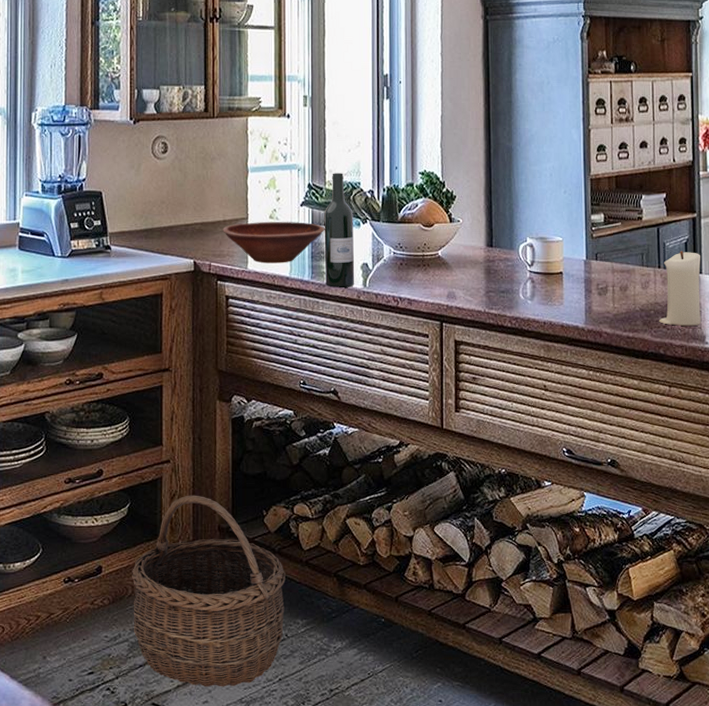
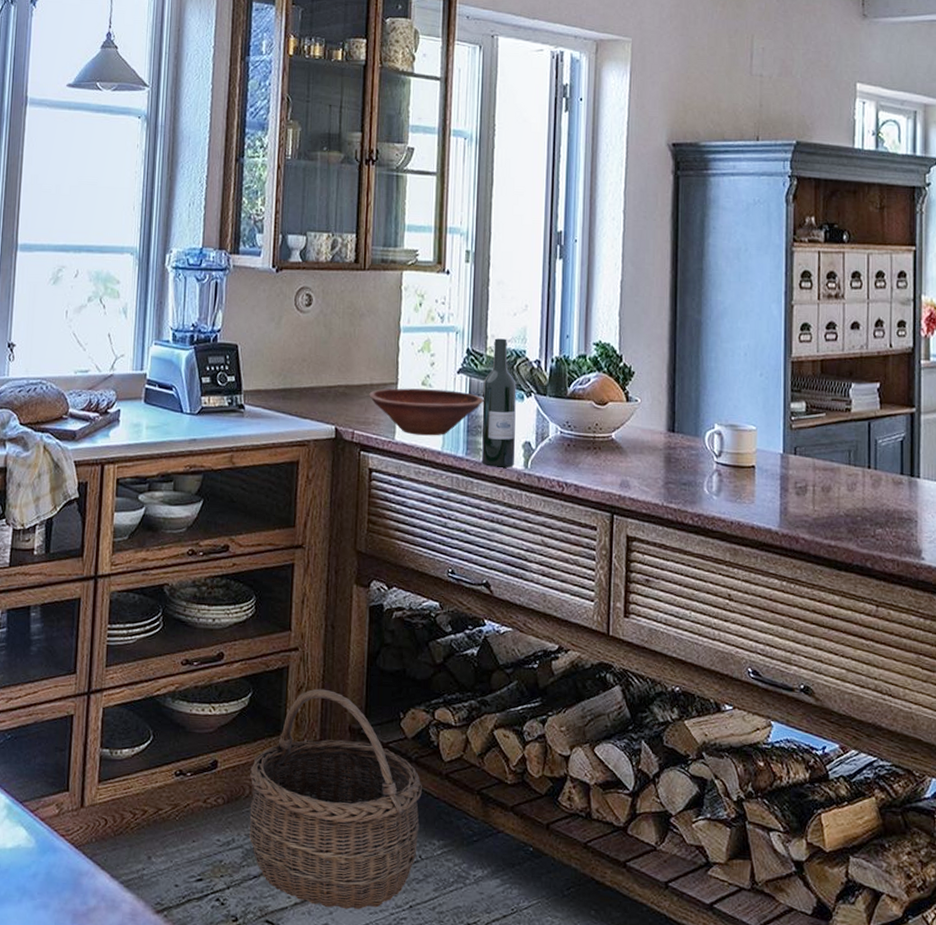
candle: present [658,251,701,327] -> none [866,450,918,539]

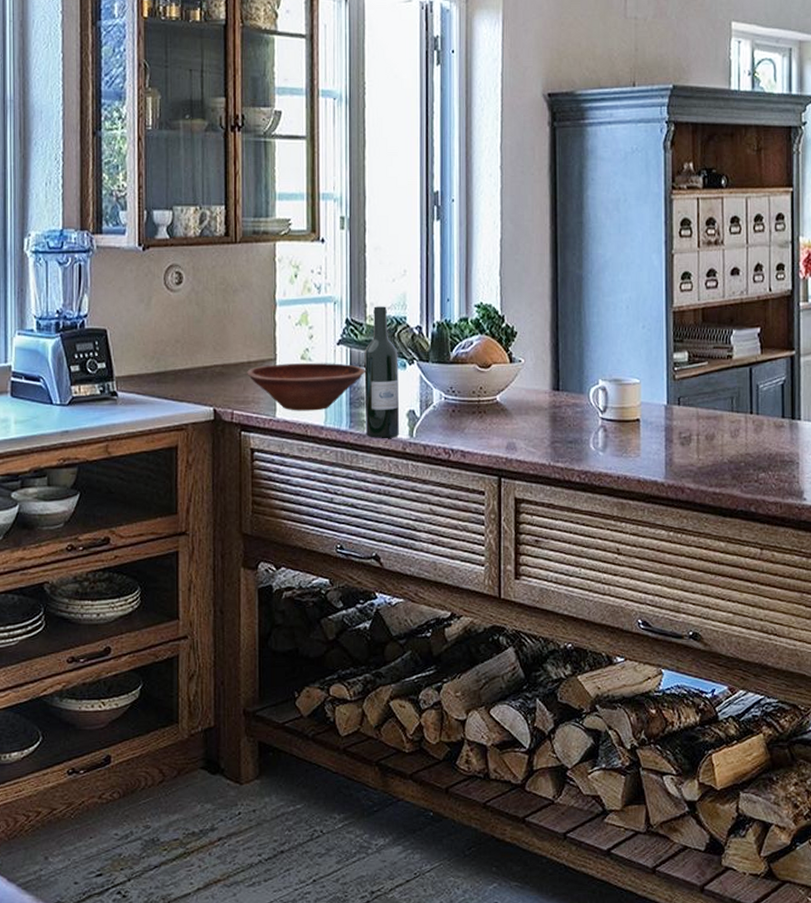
wicker basket: present [248,688,422,910] -> none [145,675,320,890]

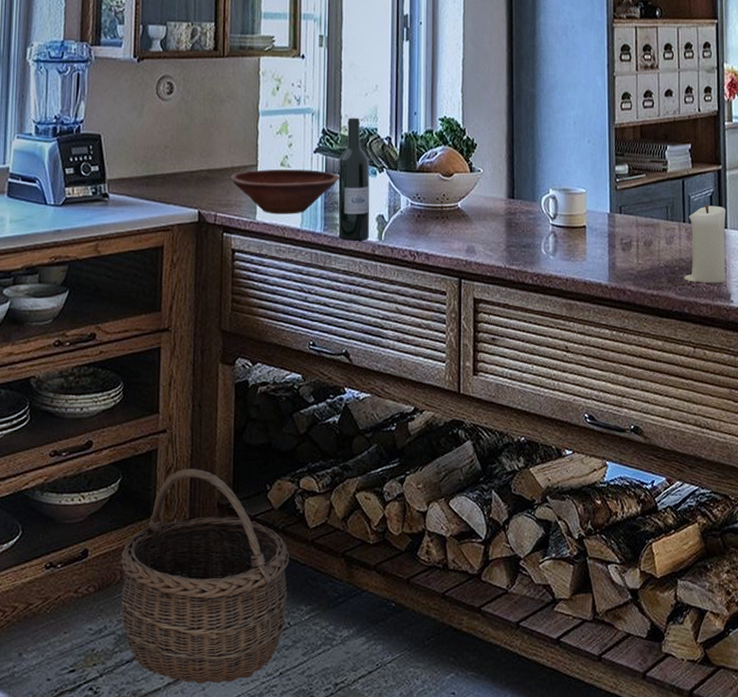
wicker basket: none [145,675,320,890] -> present [120,468,289,684]
candle: none [749,394,799,481] -> present [683,204,726,284]

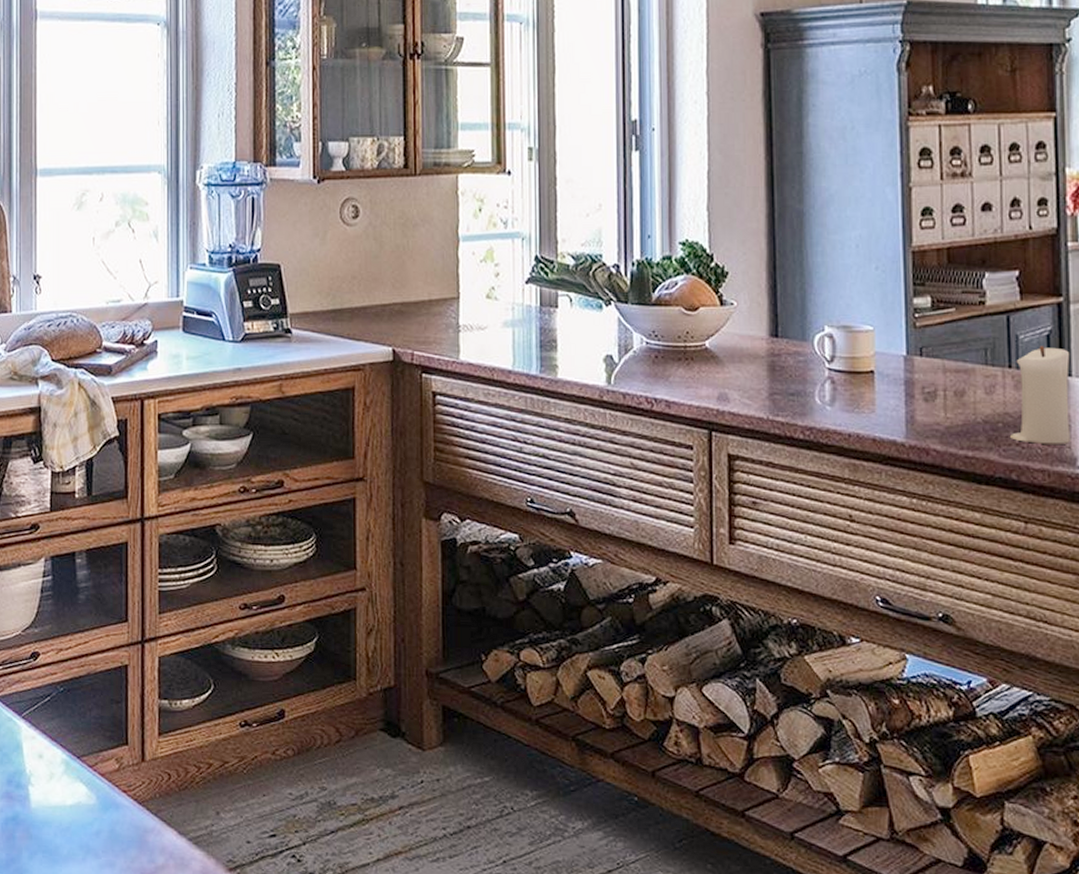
wicker basket: present [120,468,289,684] -> none [321,631,510,865]
ceramic bowl: present [230,169,339,214] -> none [428,302,557,354]
wine bottle: present [338,118,370,241] -> none [555,243,596,385]

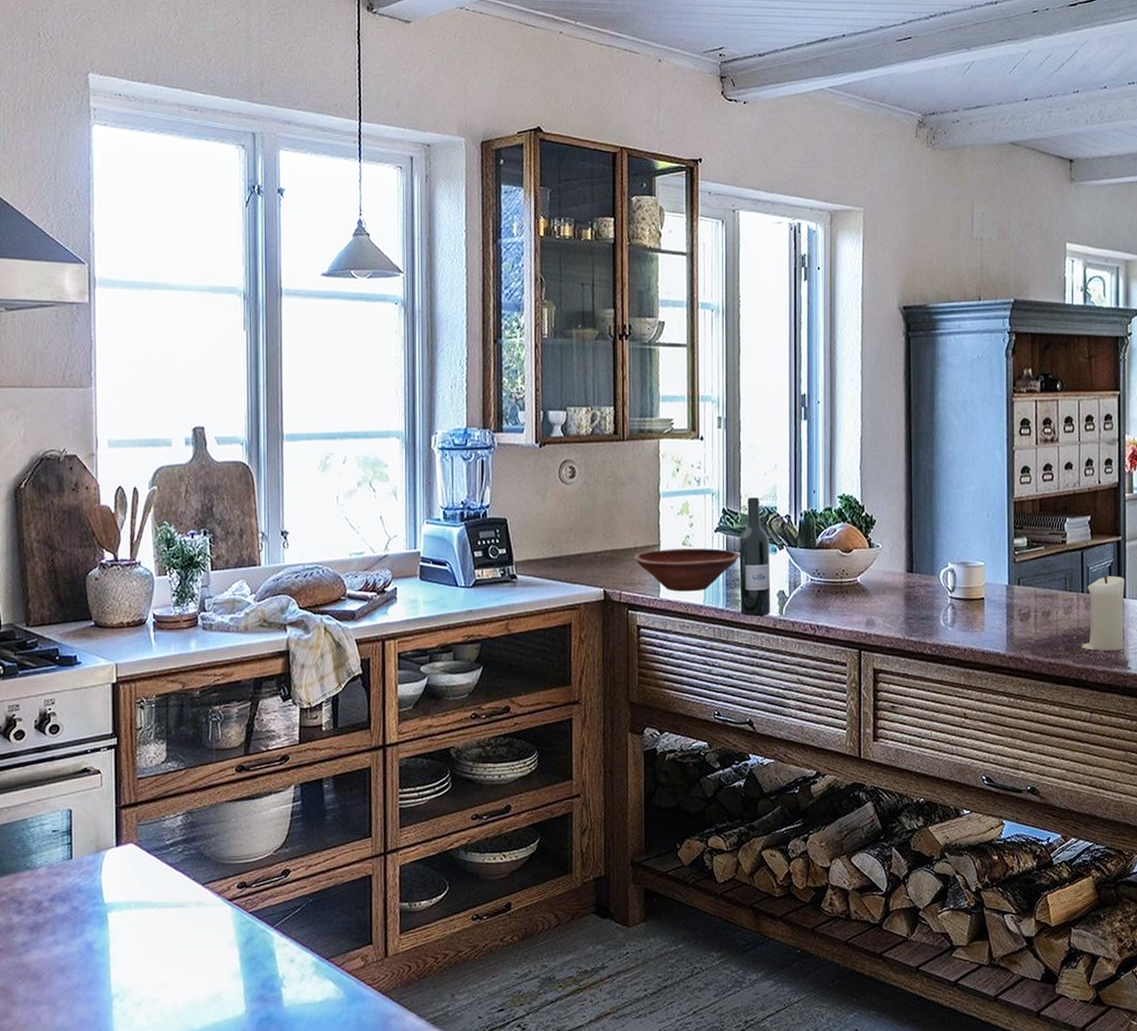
ceramic bowl: none [428,302,557,354] -> present [634,548,740,592]
wine bottle: none [555,243,596,385] -> present [739,497,771,616]

